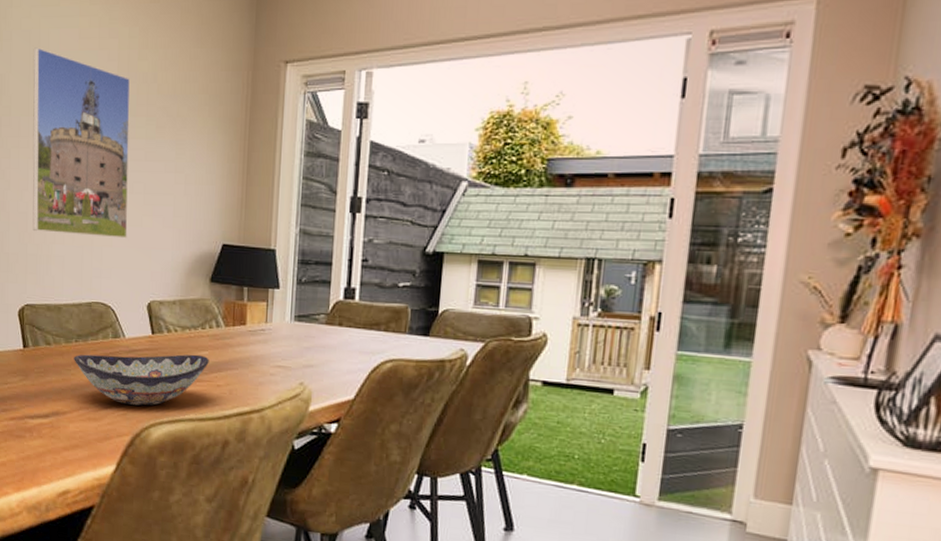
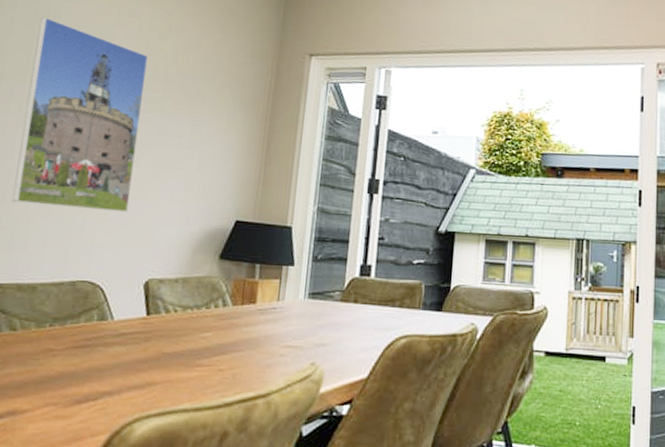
decorative bowl: present [74,354,209,406] -> none [45,336,212,398]

